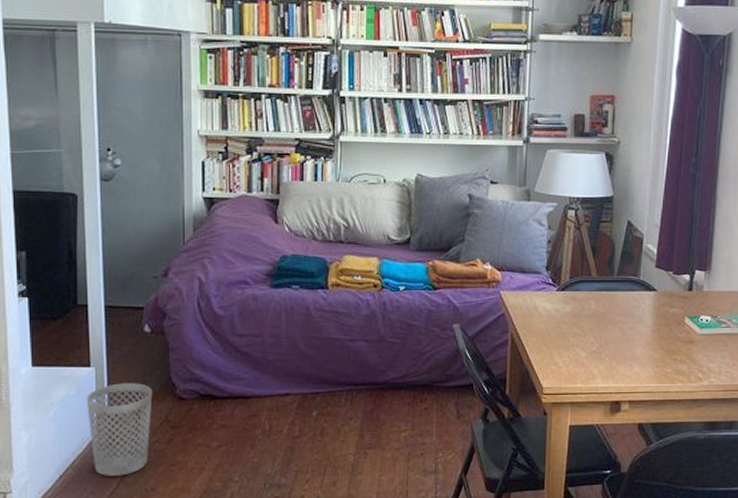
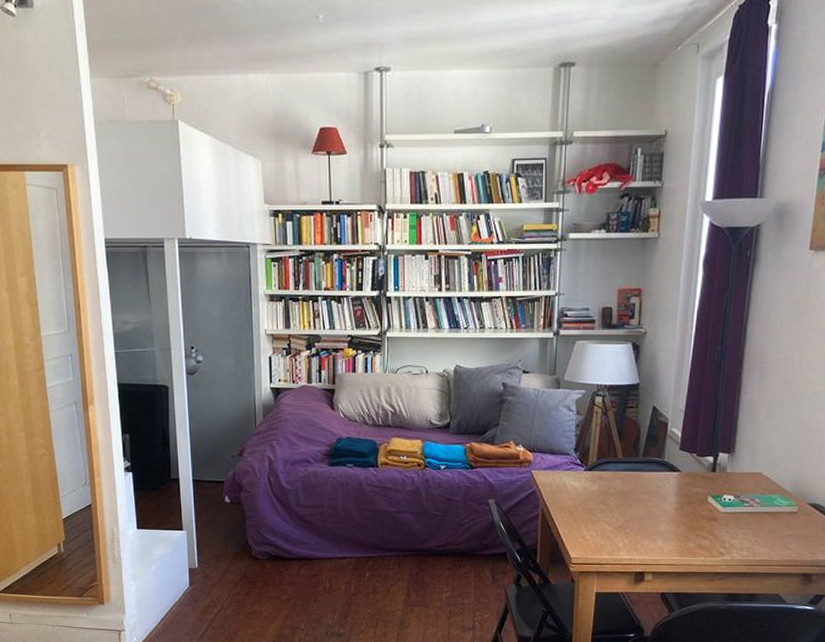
wastebasket: present [86,383,153,476] -> none [180,544,233,621]

